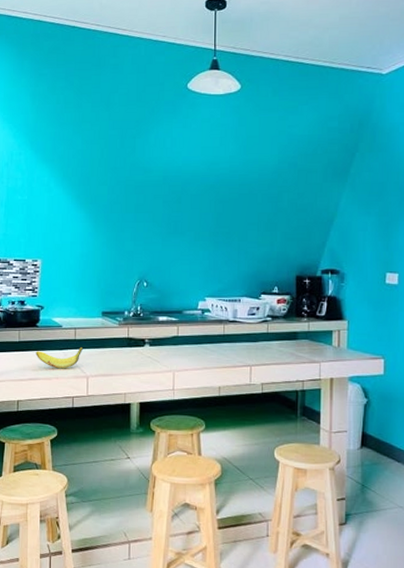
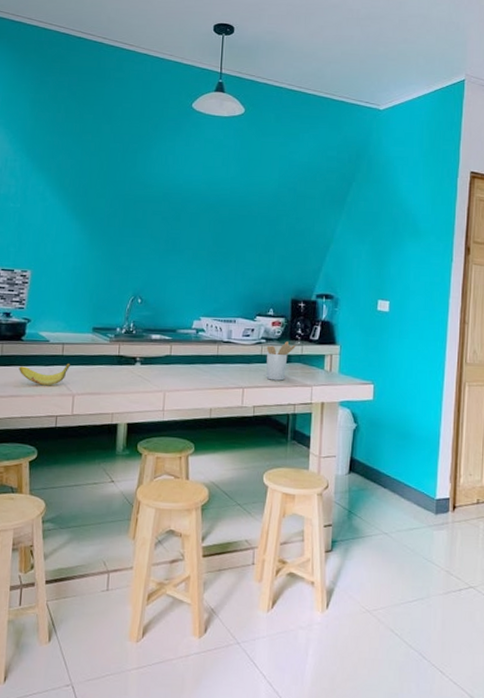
utensil holder: none [272,318,302,358] -> present [266,341,296,381]

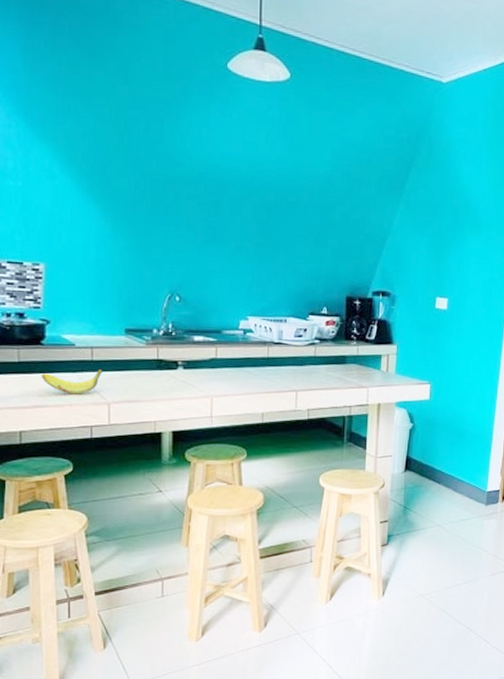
utensil holder: present [266,341,296,381] -> none [320,342,351,383]

